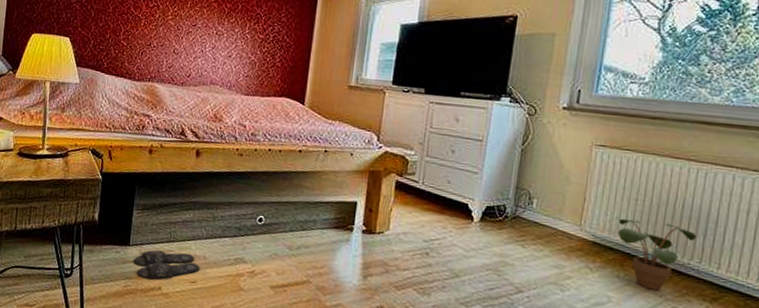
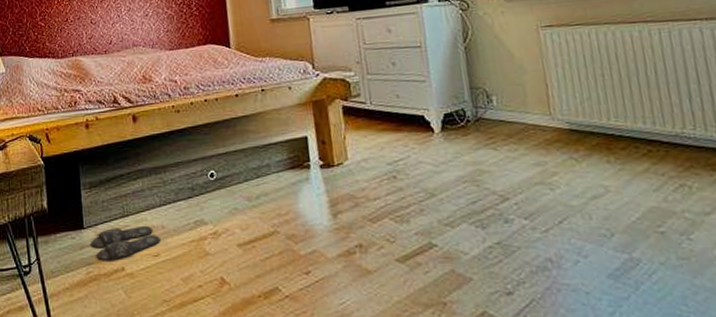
potted plant: present [617,218,697,291] -> none [590,93,682,170]

